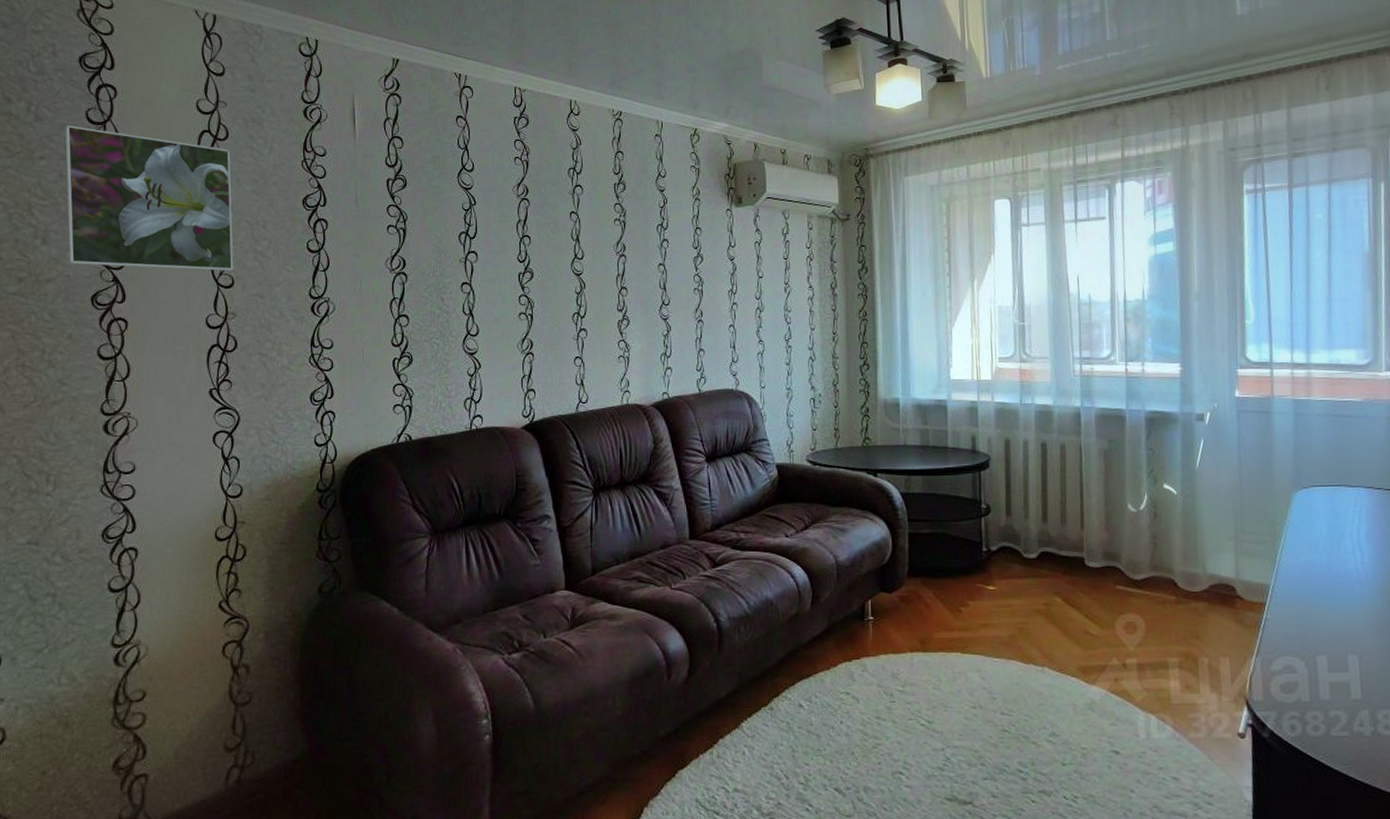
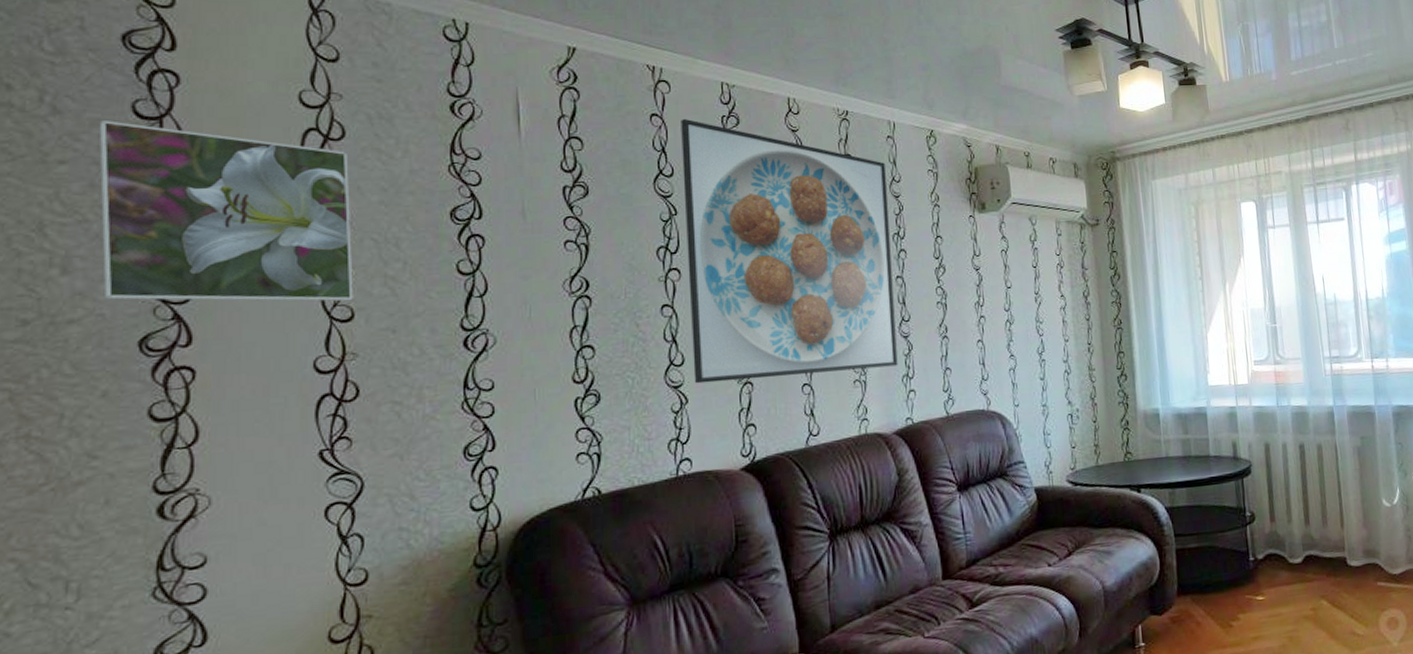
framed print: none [481,119,657,352] -> present [681,118,898,384]

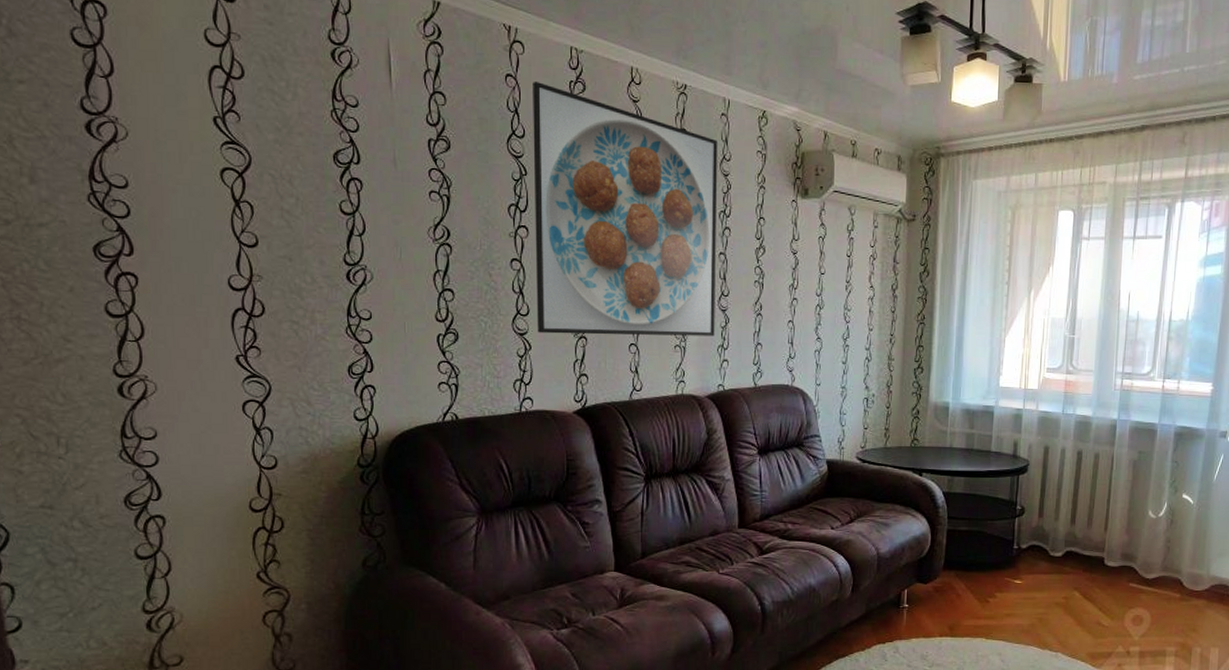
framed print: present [98,120,353,302] -> none [46,45,257,229]

